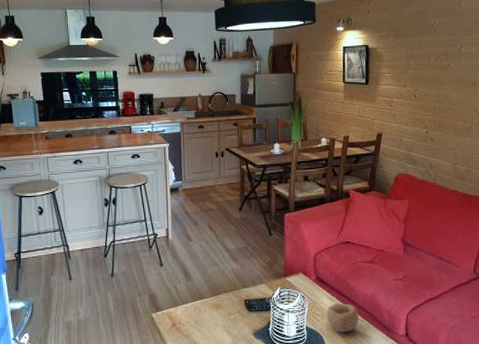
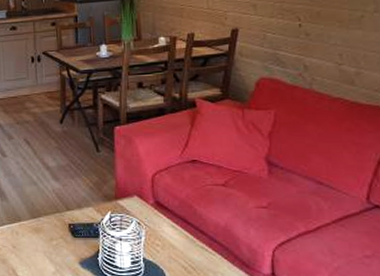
bowl: present [326,303,359,332] -> none [168,233,210,267]

